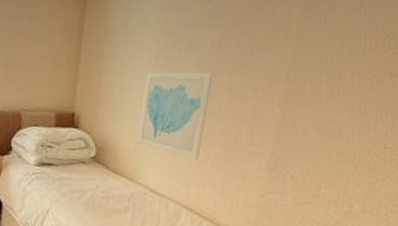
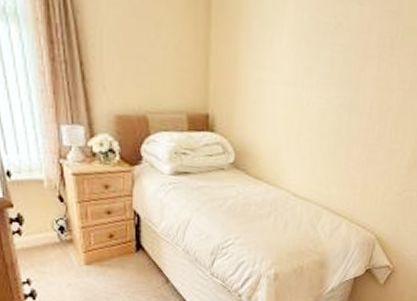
wall art: present [137,72,213,161] -> none [278,61,360,162]

